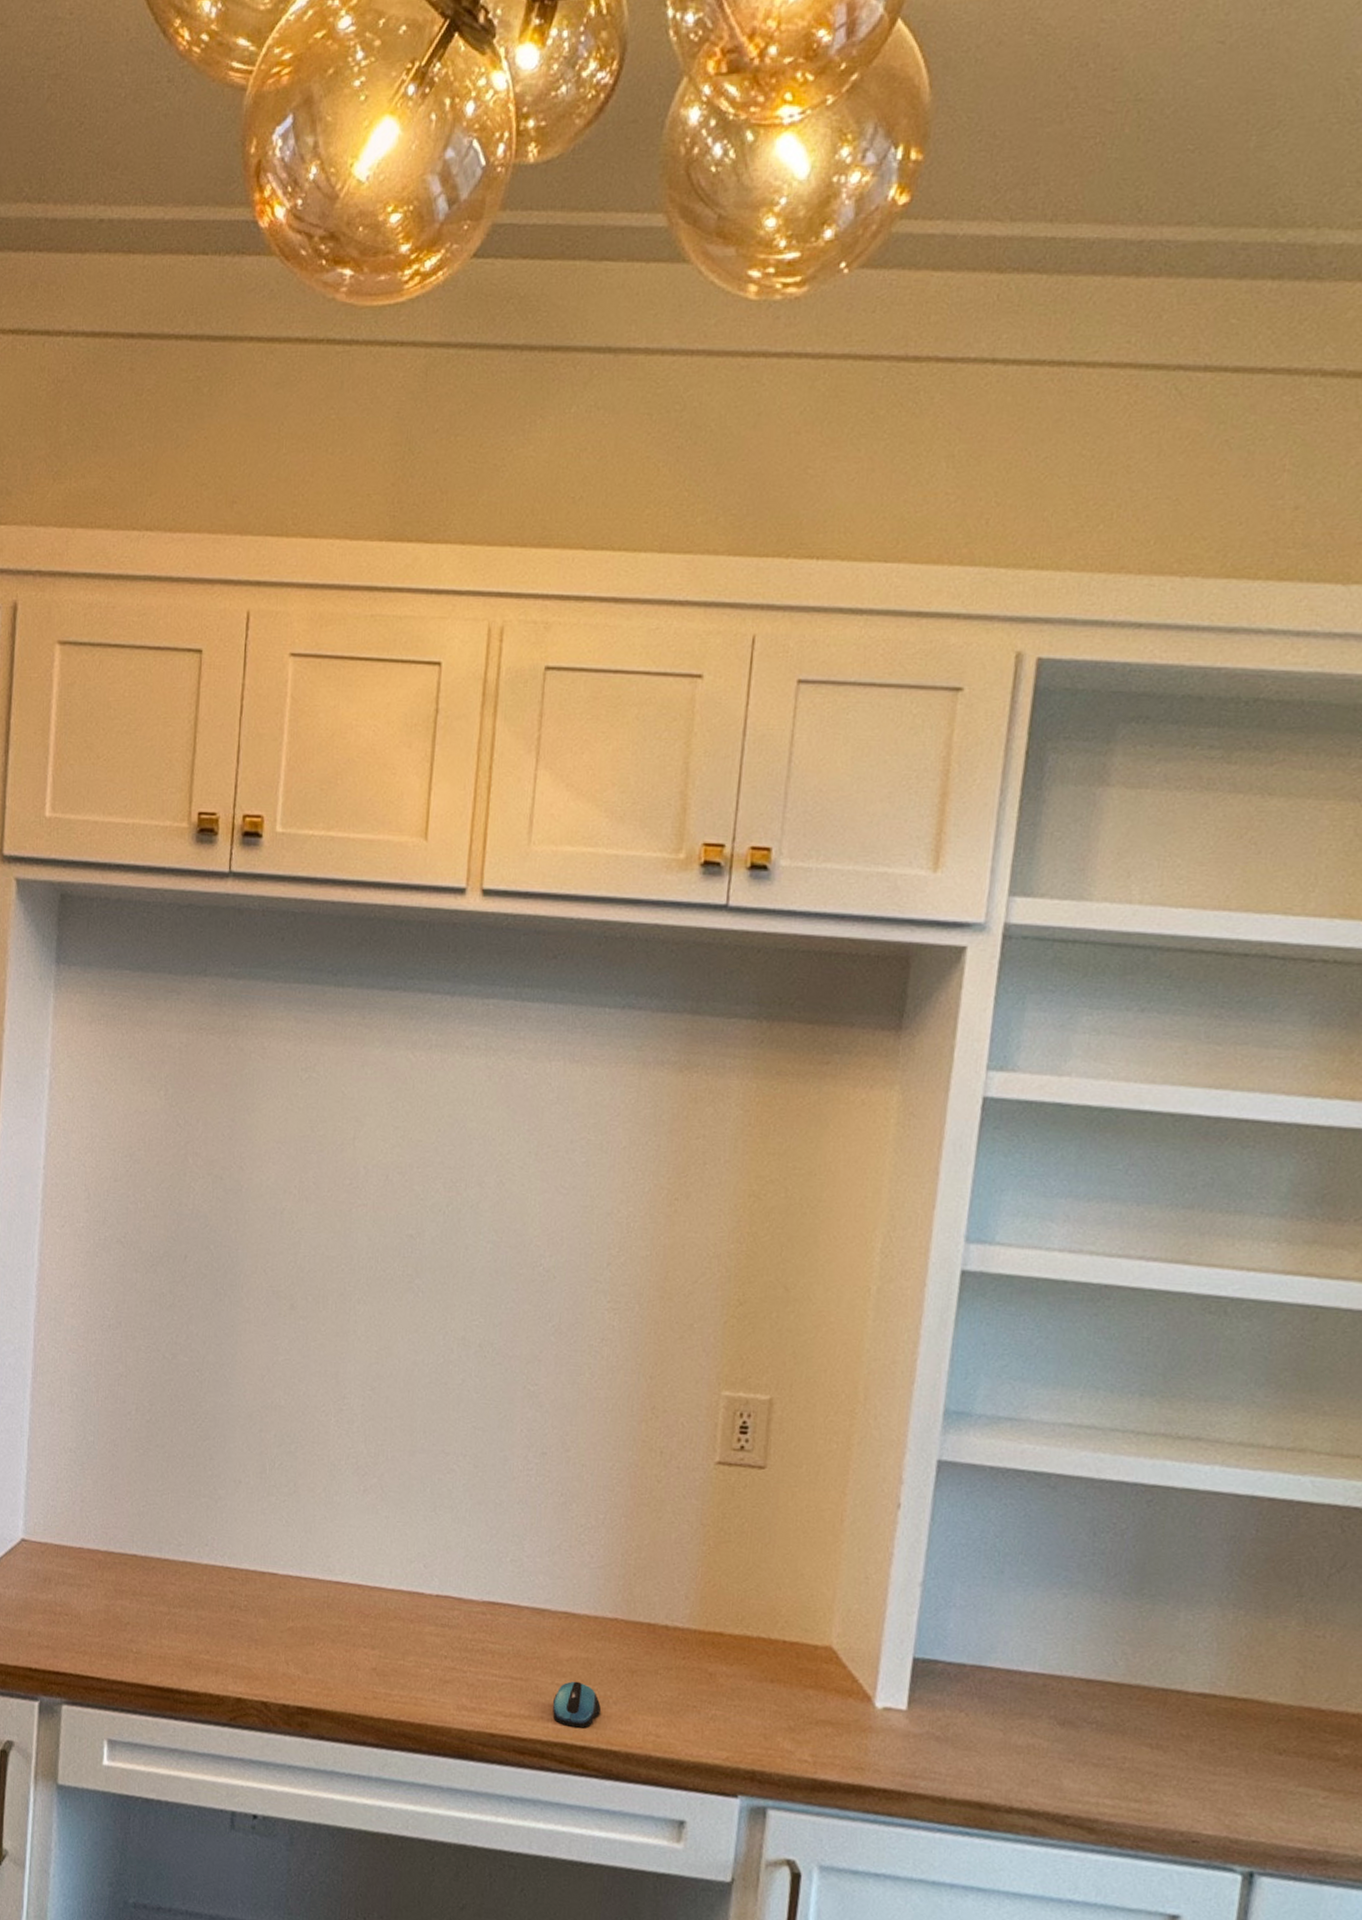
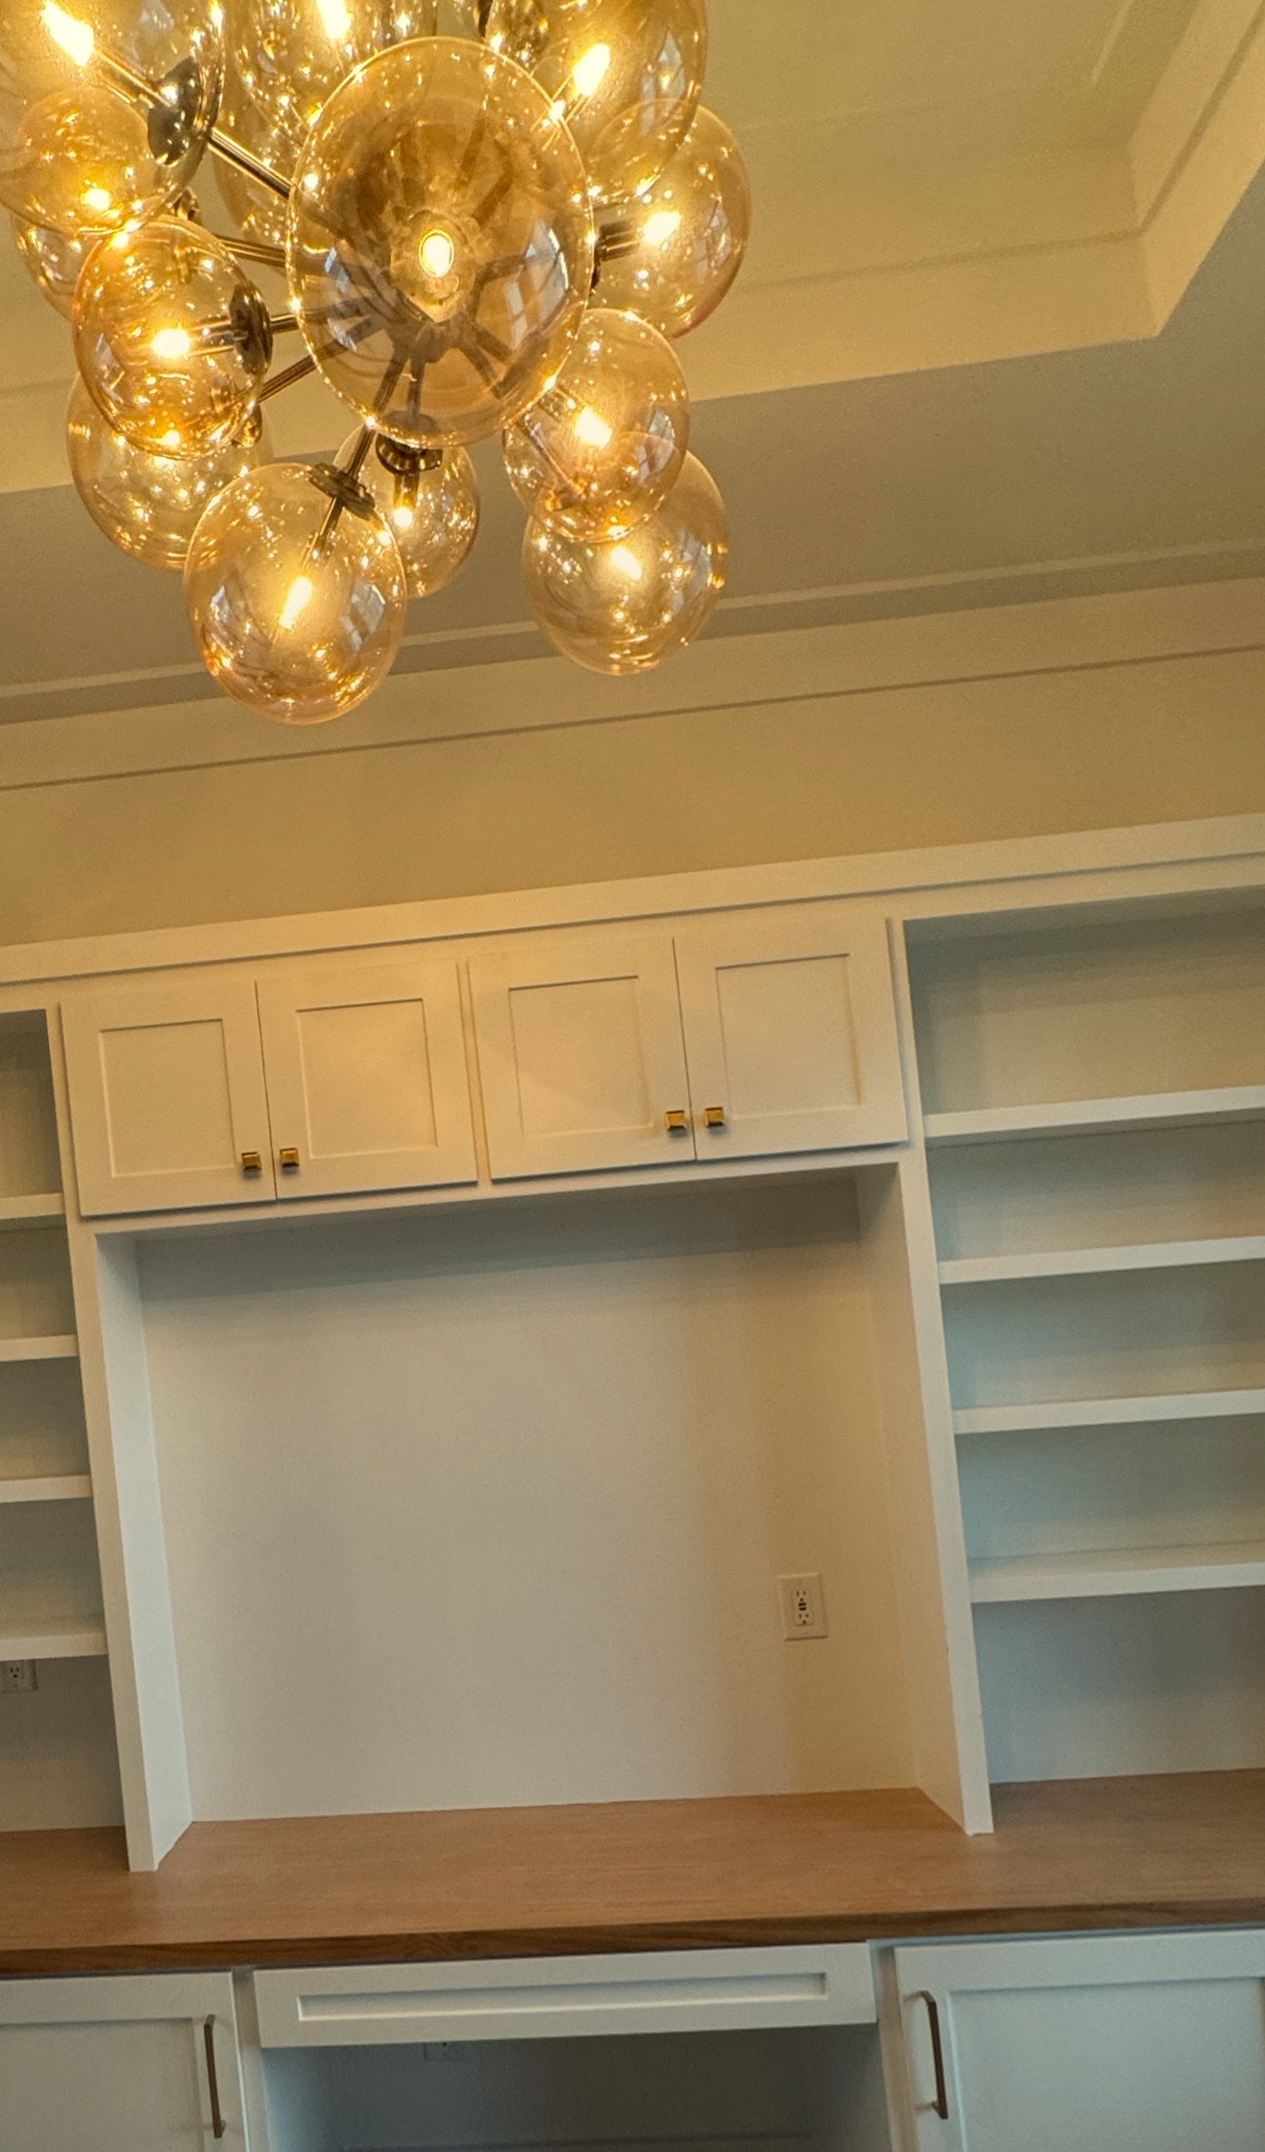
computer mouse: present [552,1681,601,1729] -> none [687,1861,731,1904]

